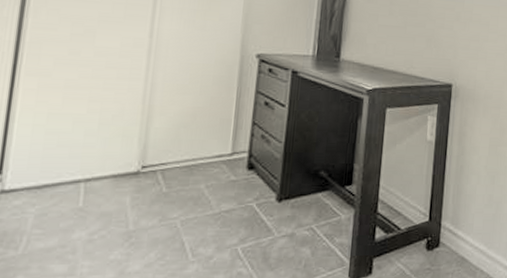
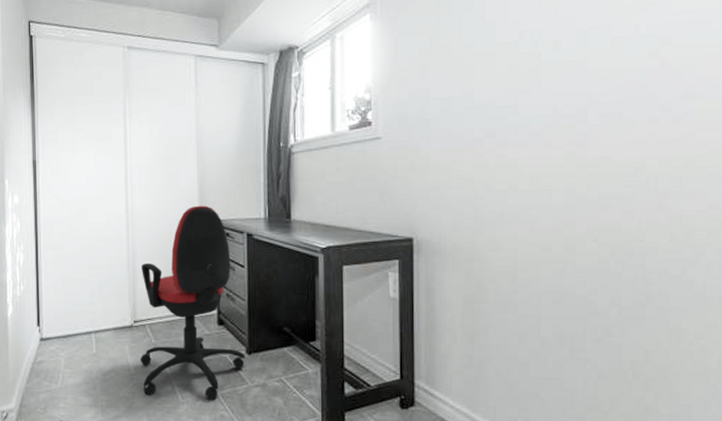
office chair: none [143,36,275,257] -> present [140,205,246,401]

